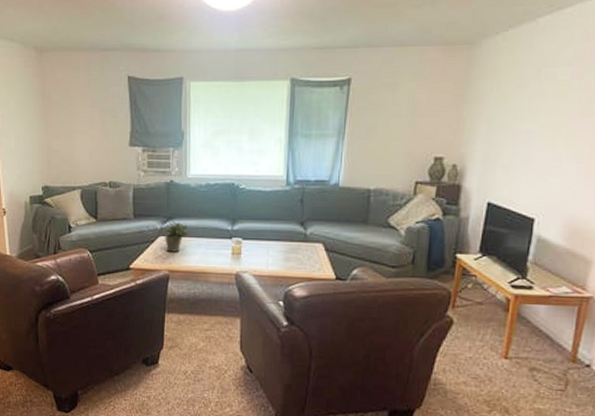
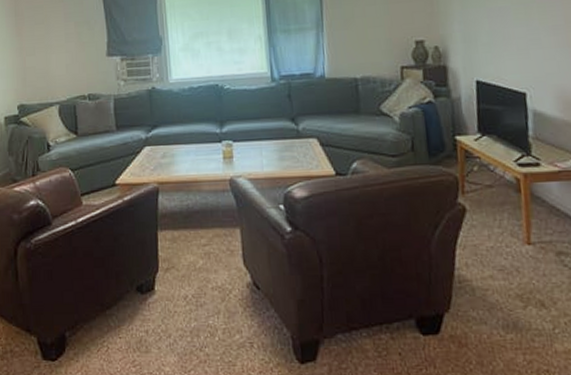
potted plant: present [164,220,188,252] -> none [149,128,175,163]

